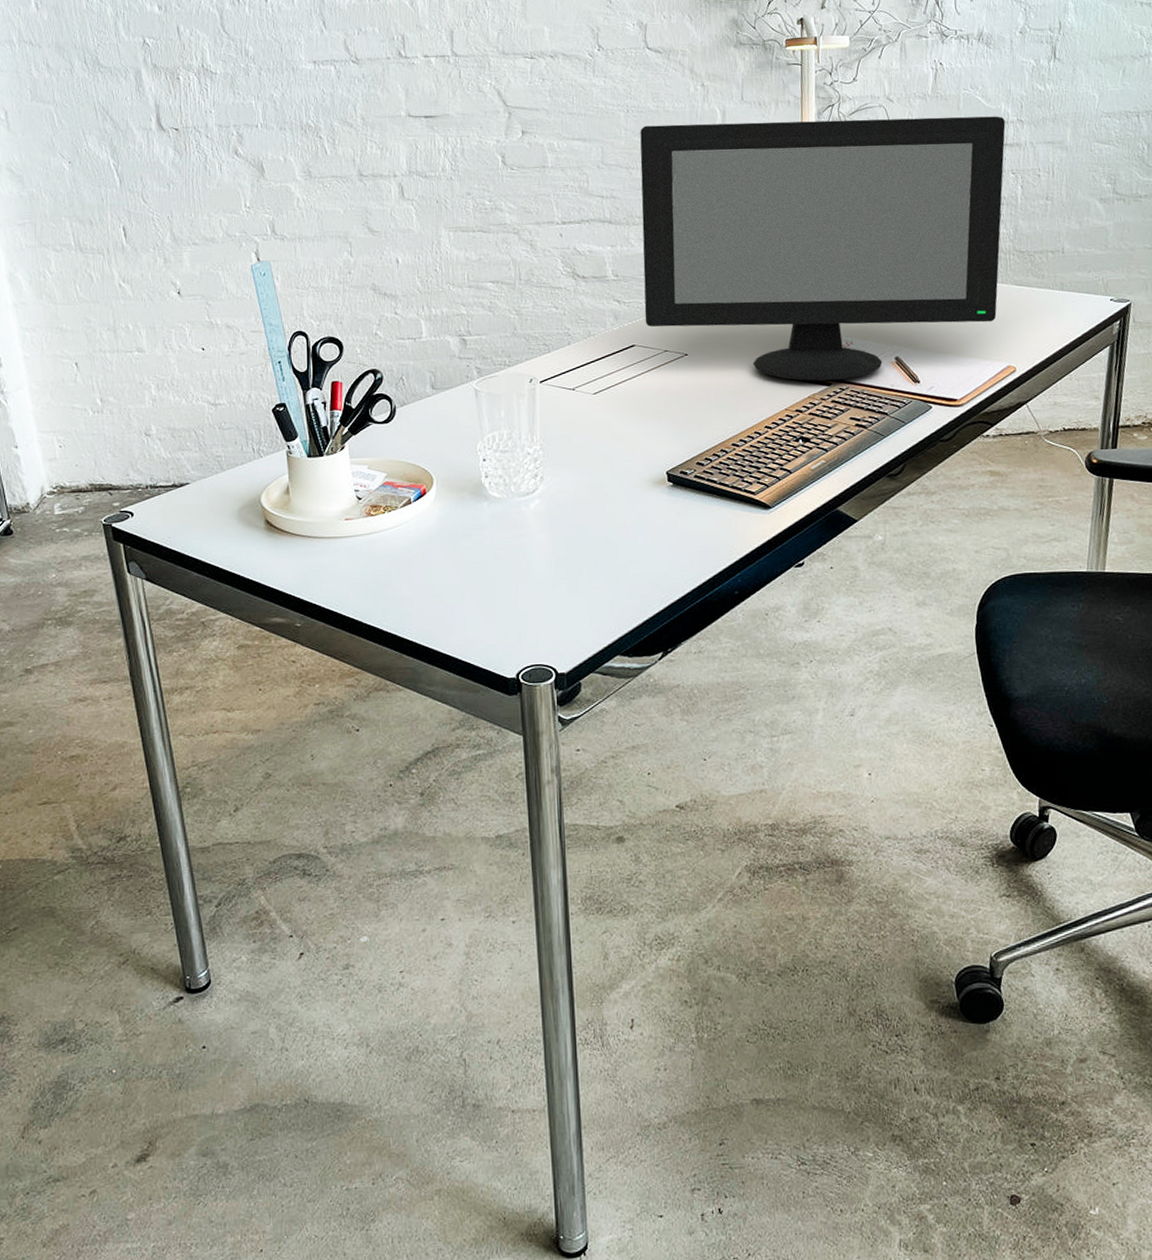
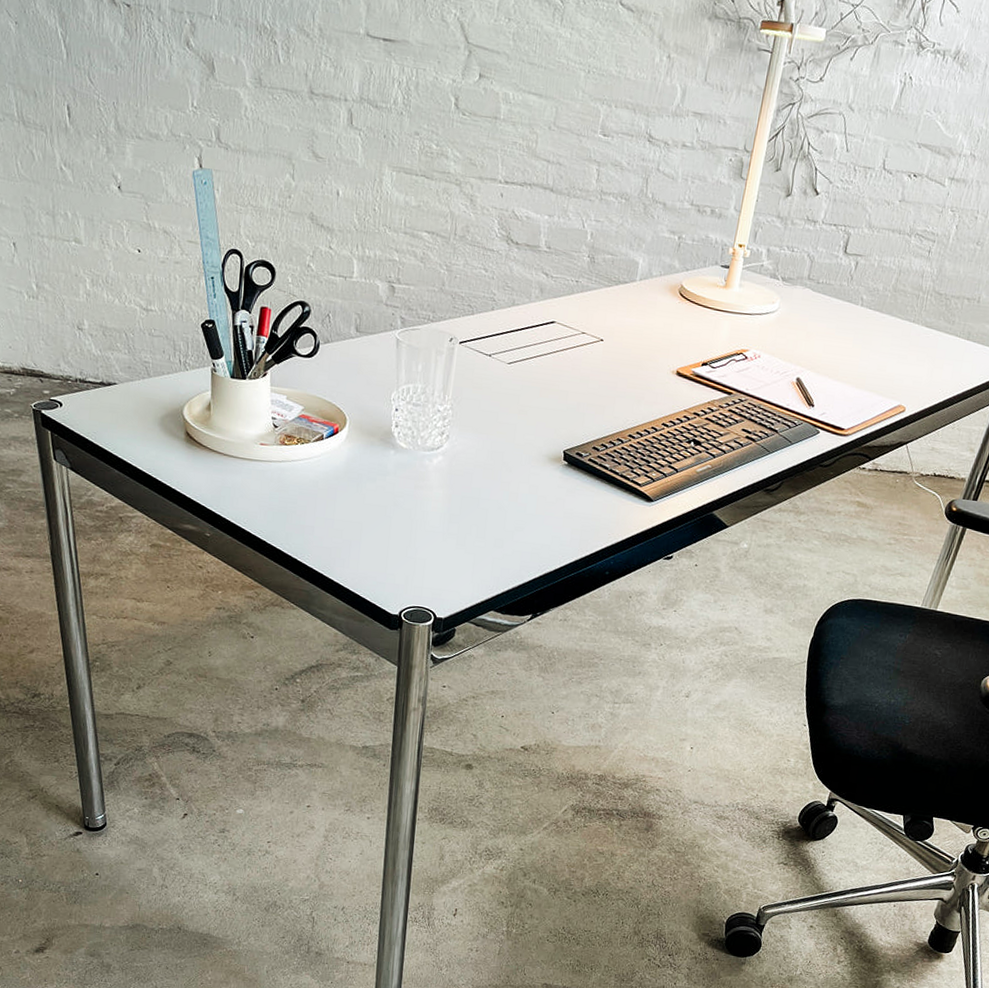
computer monitor: present [640,116,1006,381] -> none [568,91,958,392]

